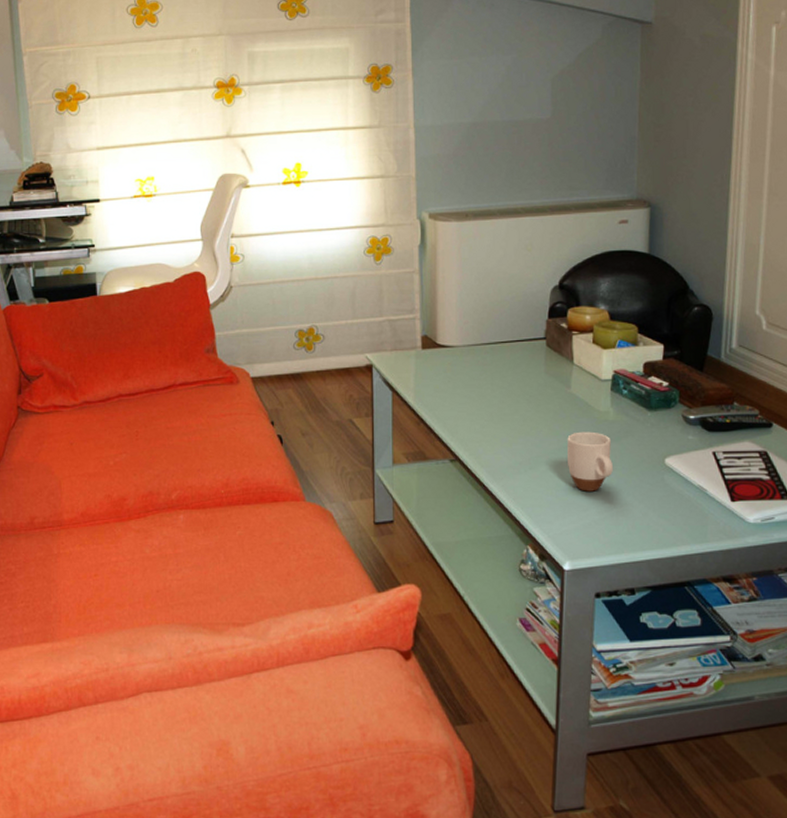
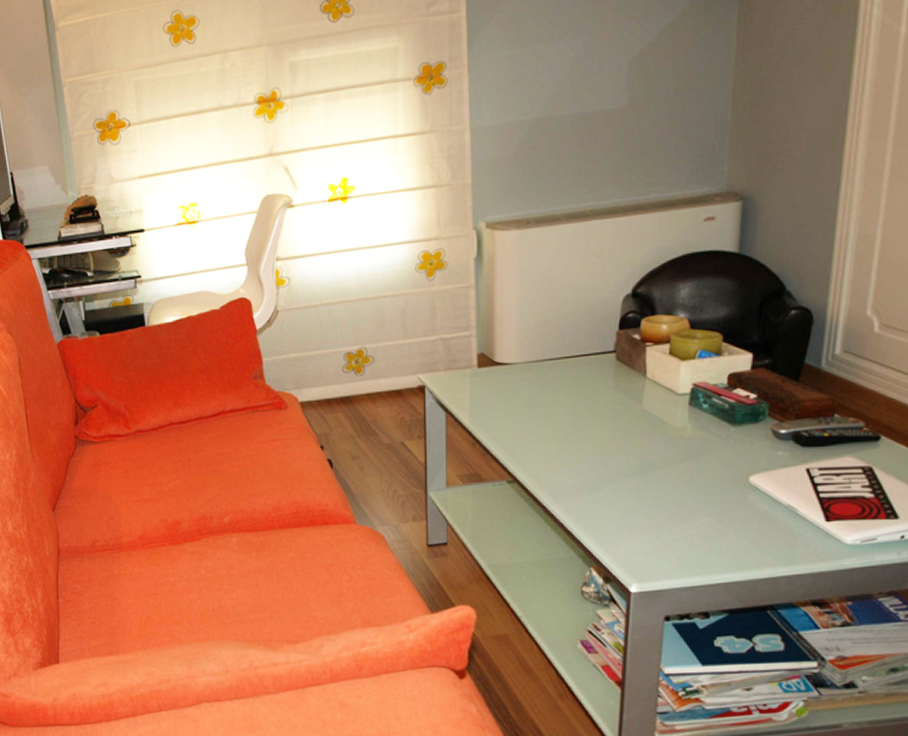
mug: present [567,431,613,492] -> none [637,449,688,512]

